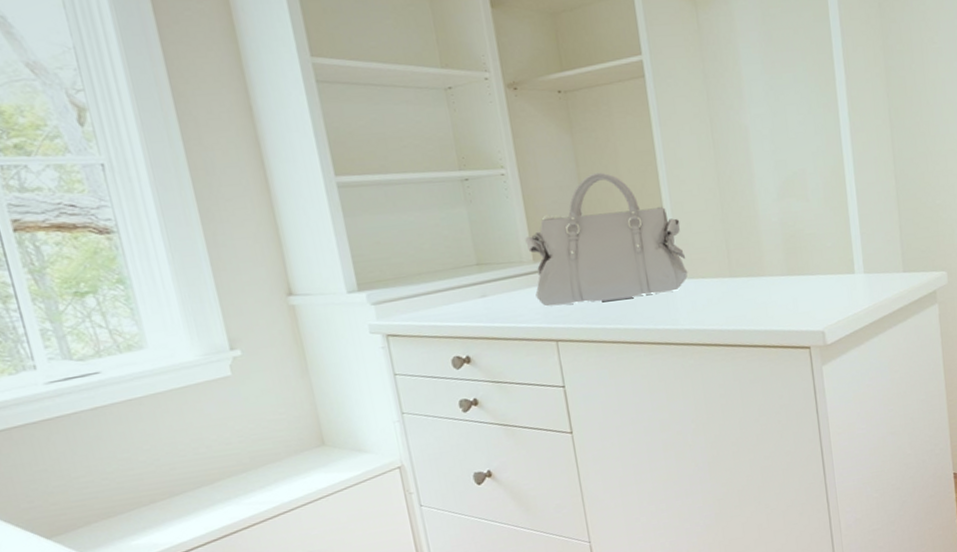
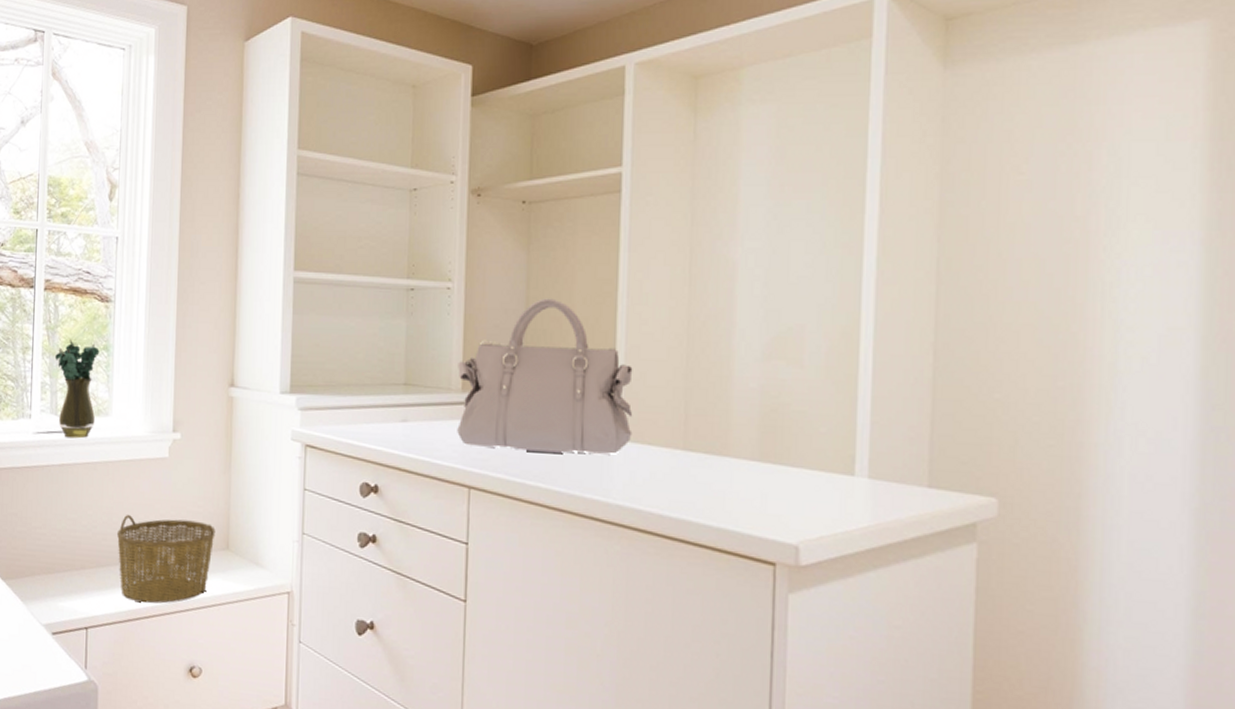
vase: none [51,278,128,381] -> present [55,339,100,439]
basket: none [187,427,309,518] -> present [117,515,216,604]

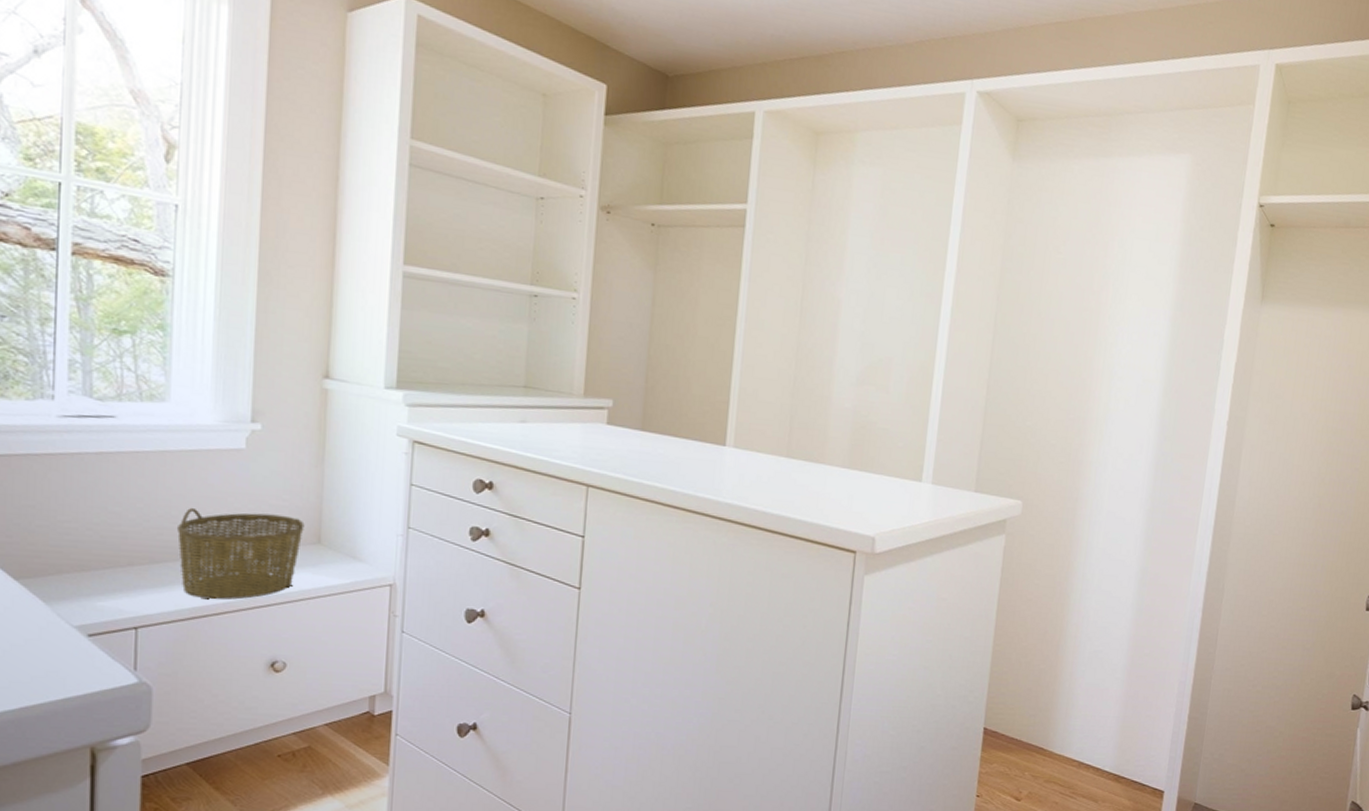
vase: present [55,339,100,439] -> none [89,313,152,425]
shoulder bag: present [457,298,633,455] -> none [577,316,747,459]

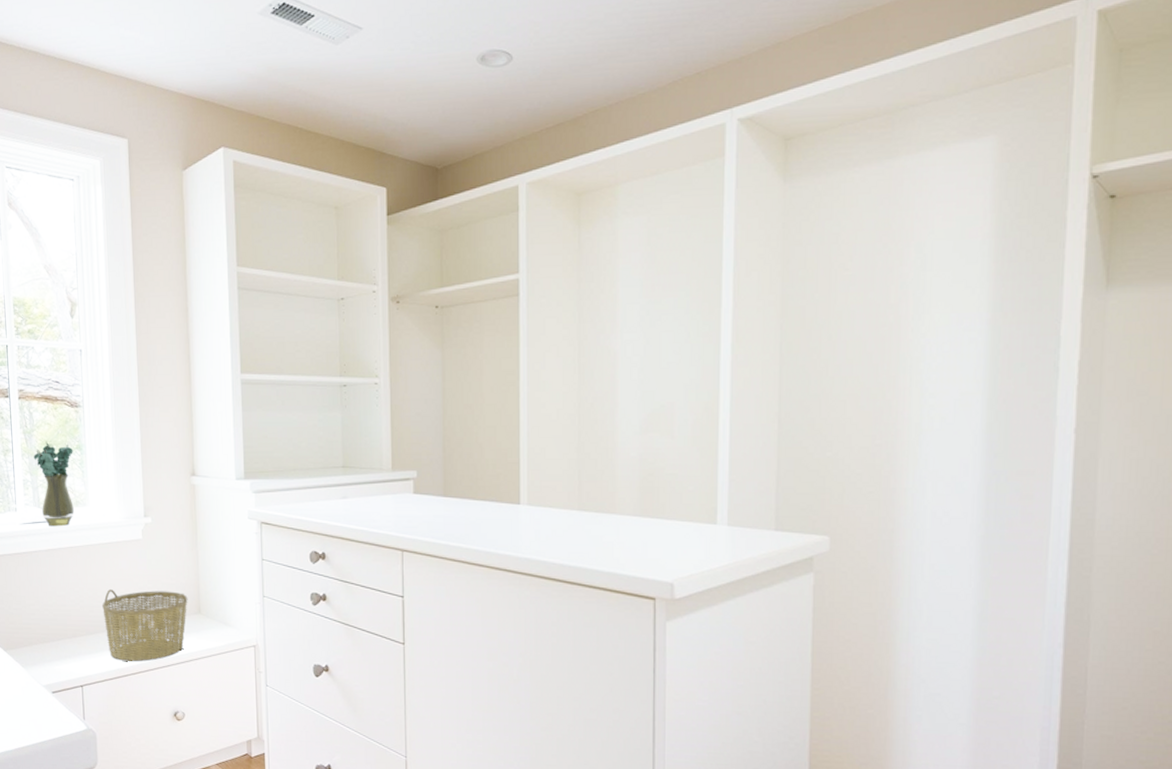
vase: none [89,313,152,425] -> present [34,441,74,527]

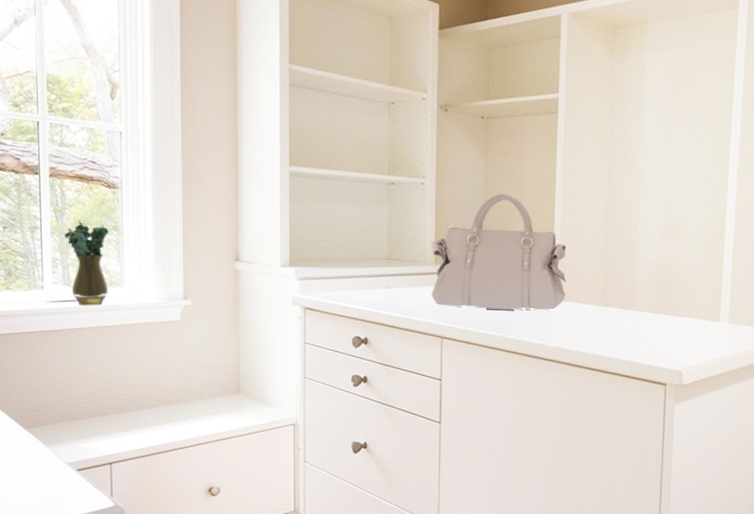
basket: present [102,589,188,663] -> none [136,369,227,440]
shoulder bag: none [387,389,536,518] -> present [431,193,567,310]

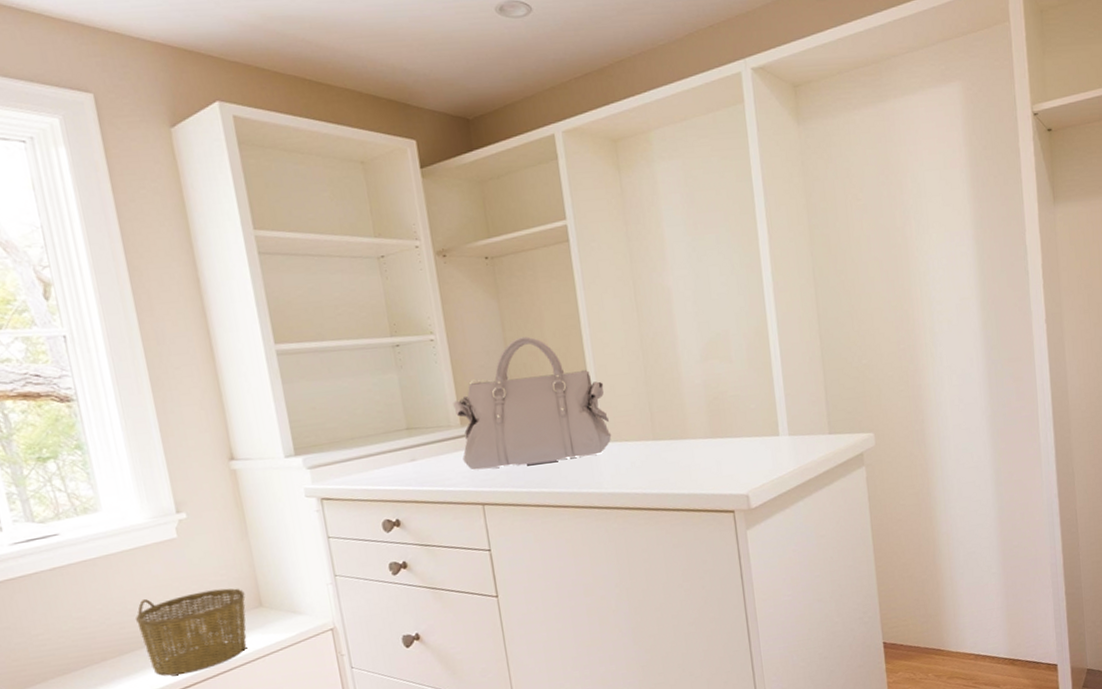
vase: present [65,220,109,306] -> none [17,444,83,542]
basket: none [136,369,227,440] -> present [136,588,247,677]

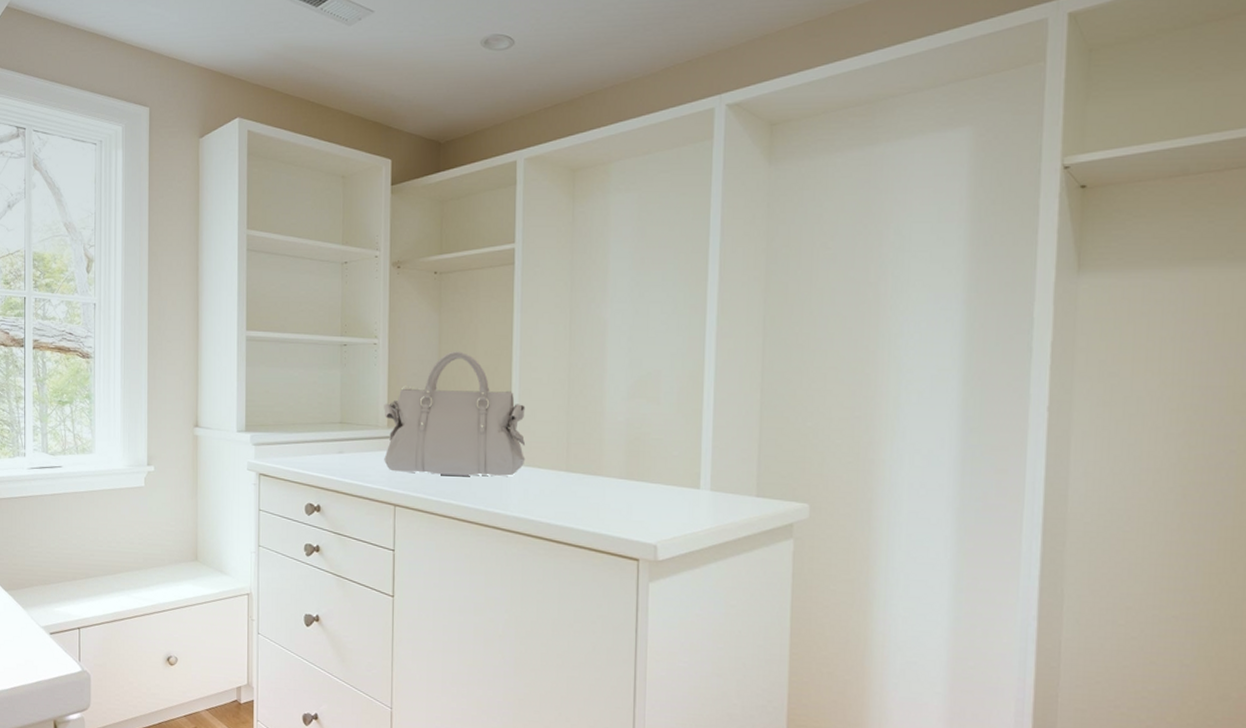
basket: present [136,588,247,677] -> none [103,535,186,607]

